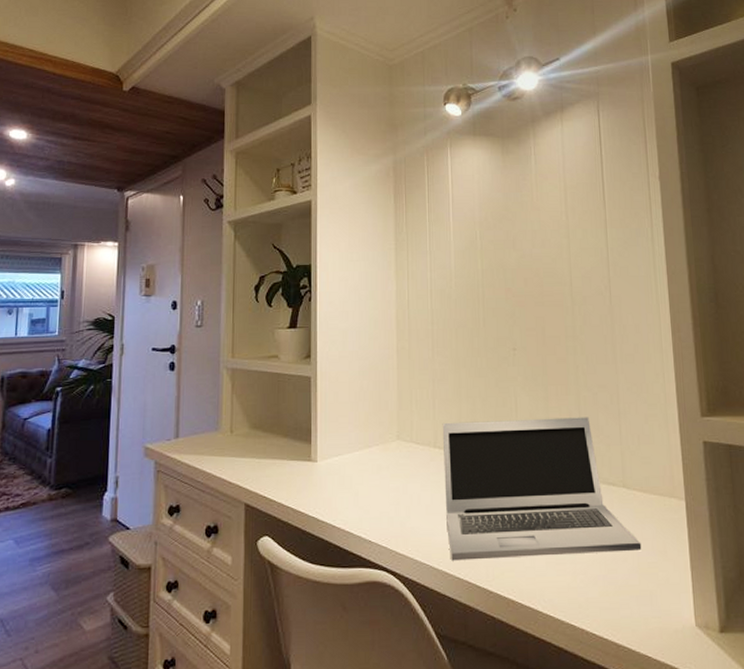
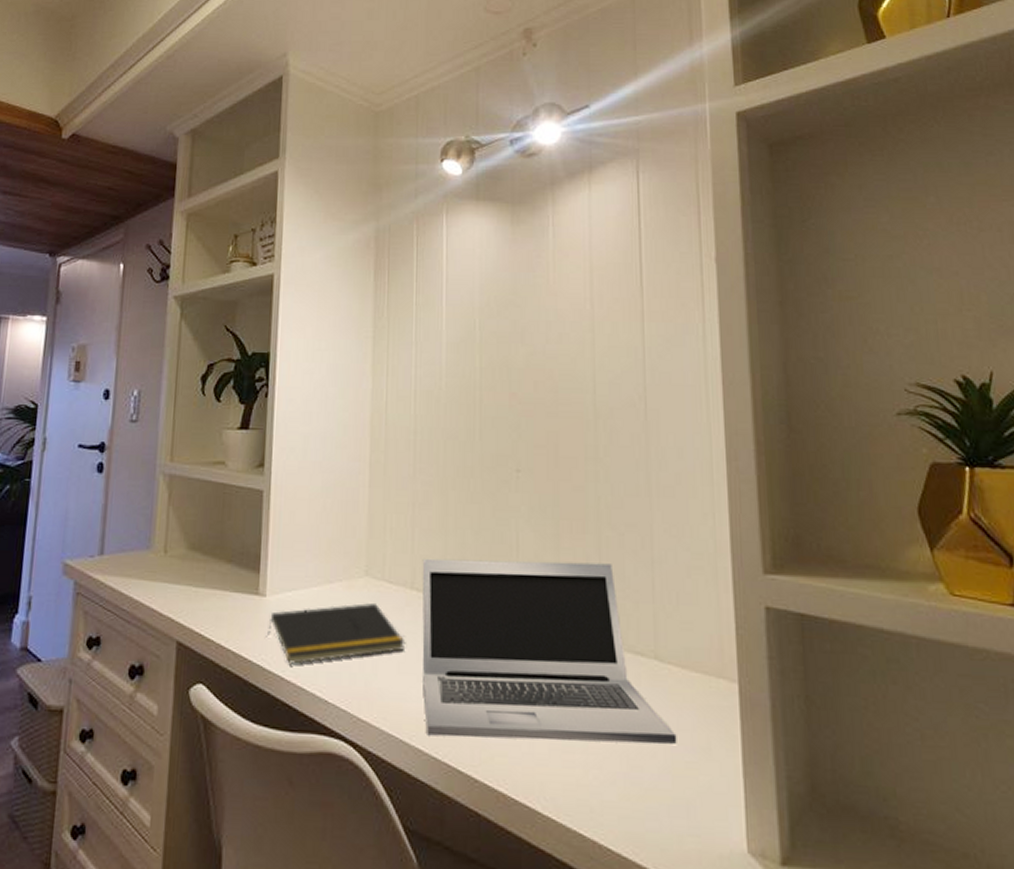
notepad: none [320,461,432,514] -> present [267,603,406,665]

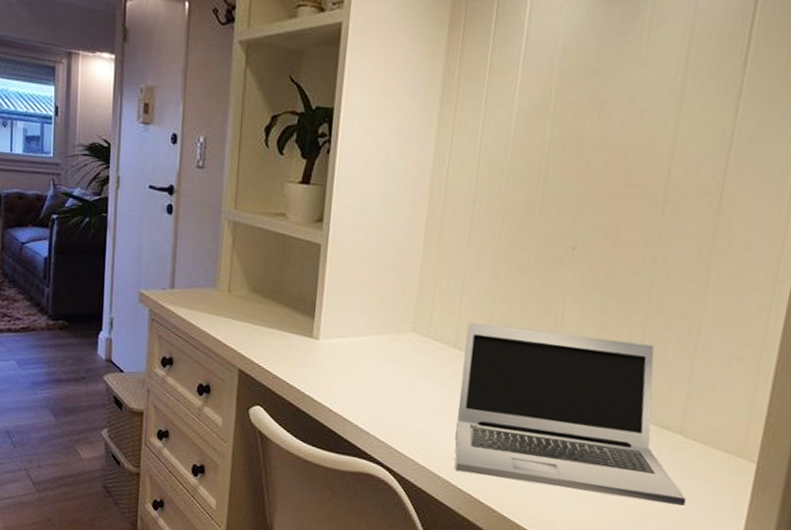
notepad: present [267,603,406,665] -> none [319,353,444,401]

